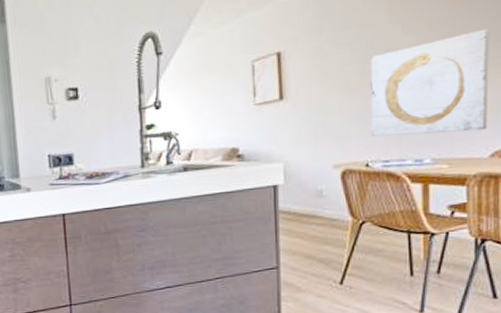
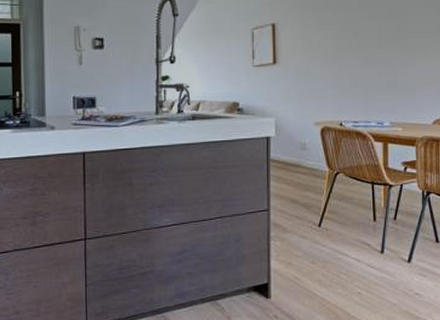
wall art: present [369,28,490,137] -> none [343,20,432,102]

